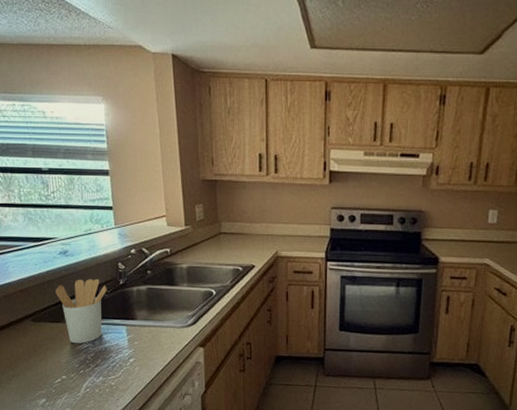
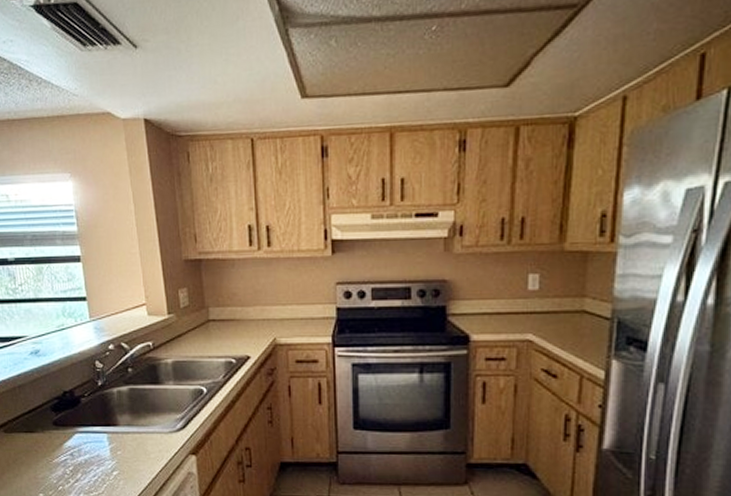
utensil holder: present [56,278,108,344] -> none [28,380,85,457]

